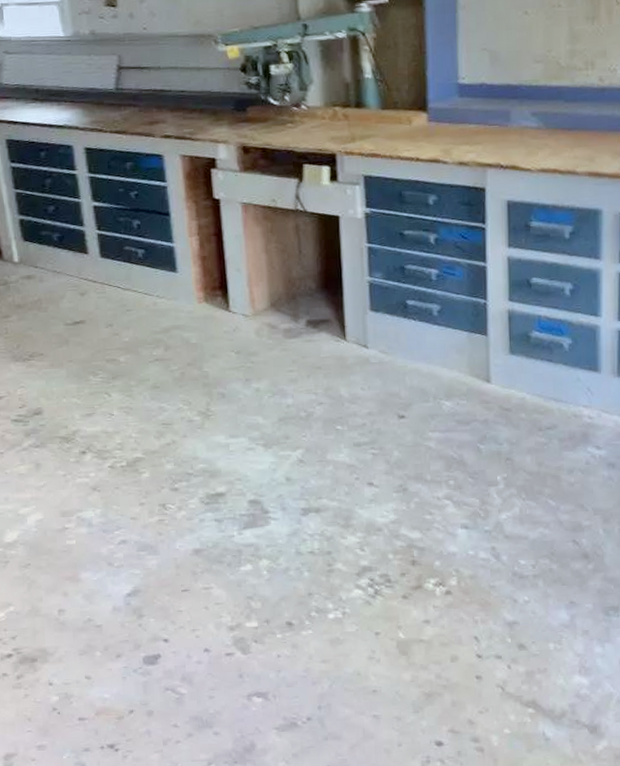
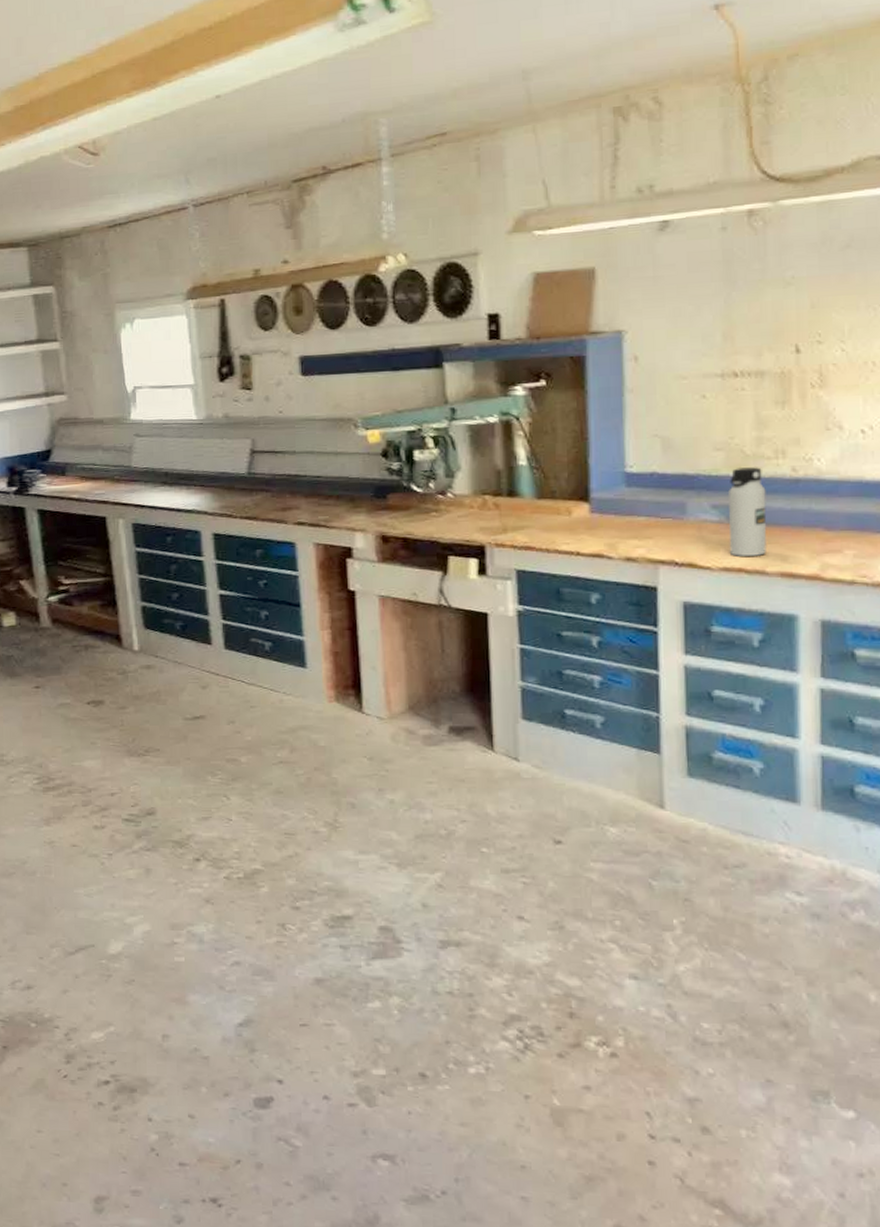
water bottle: none [546,77,578,159] -> present [728,467,768,556]

